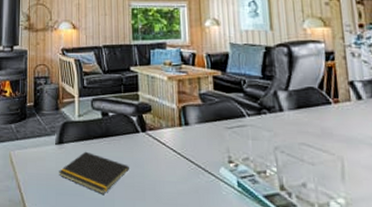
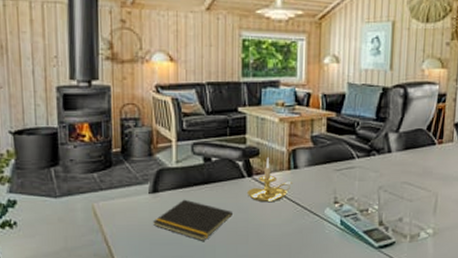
candle holder: none [141,113,185,158] -> present [246,157,293,201]

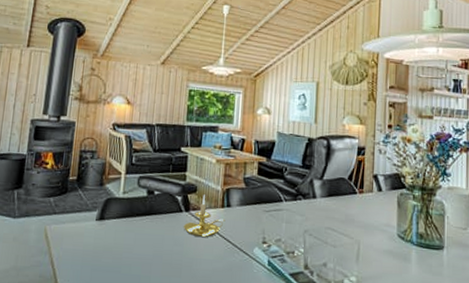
notepad: present [153,199,232,241] -> none [96,228,169,271]

